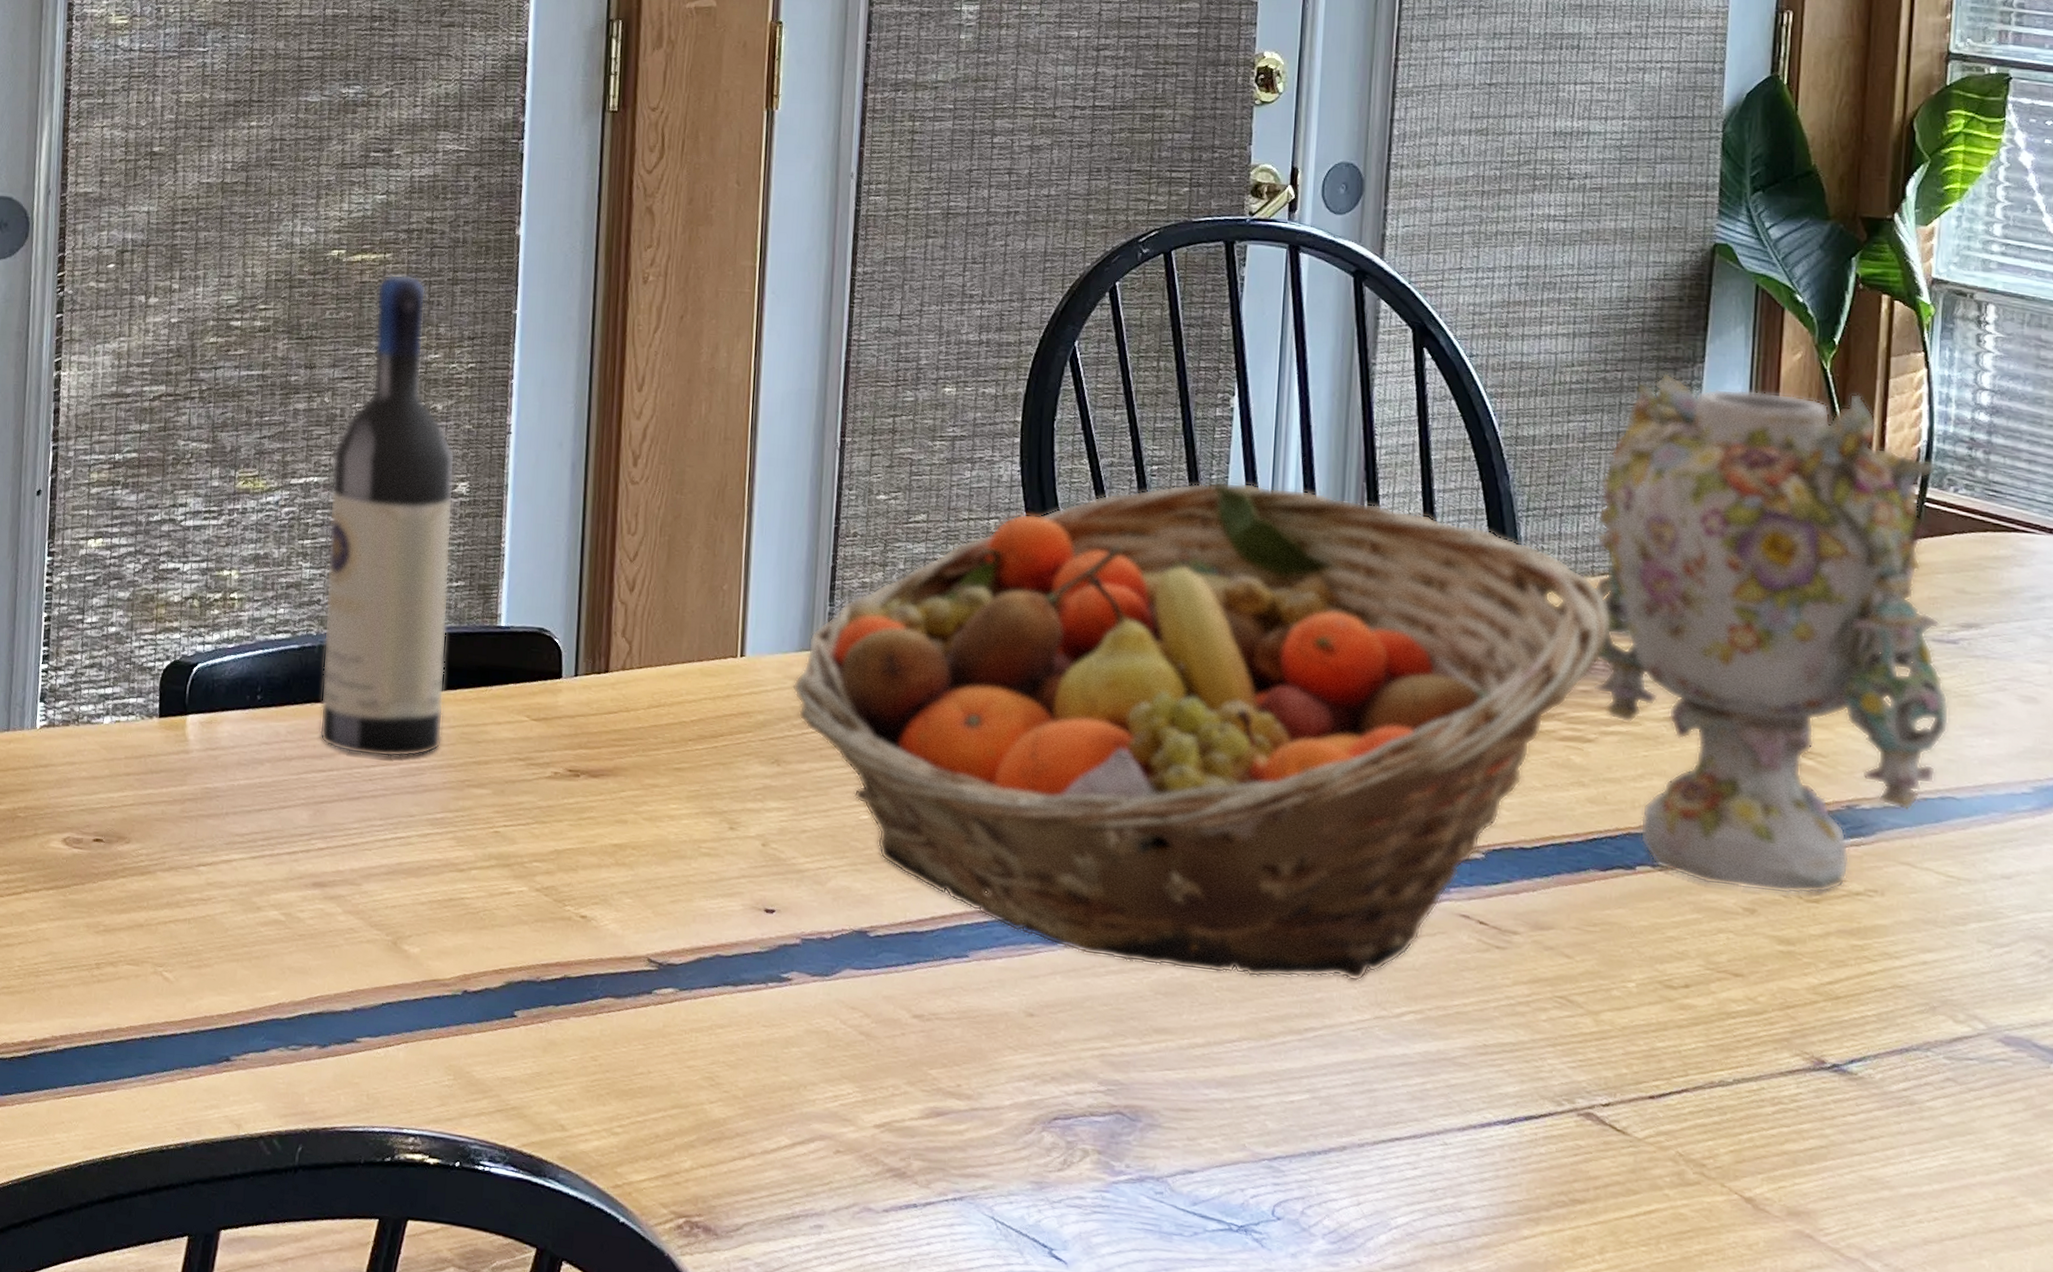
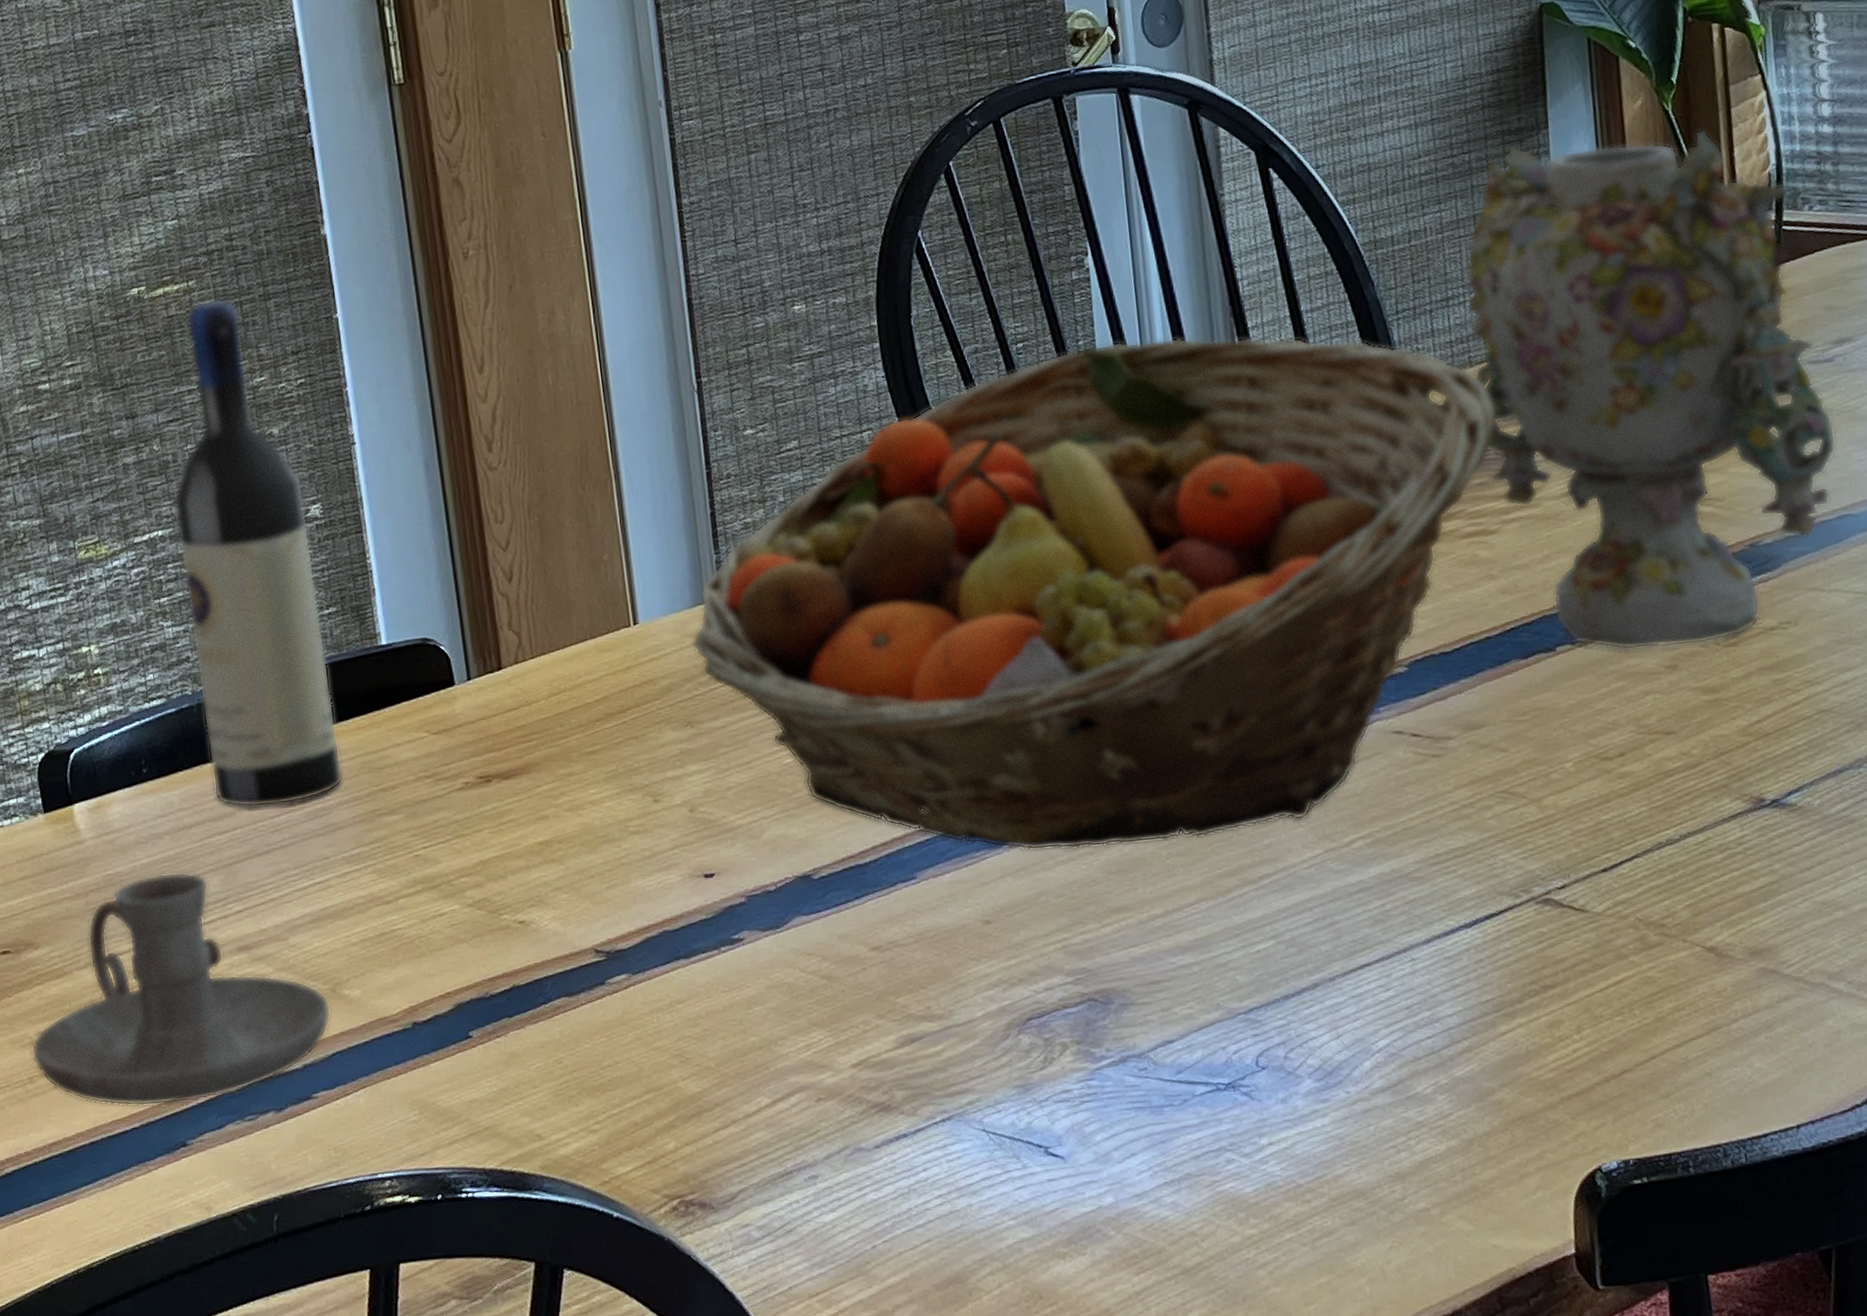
candle holder: none [103,796,389,1021] -> present [31,872,331,1107]

